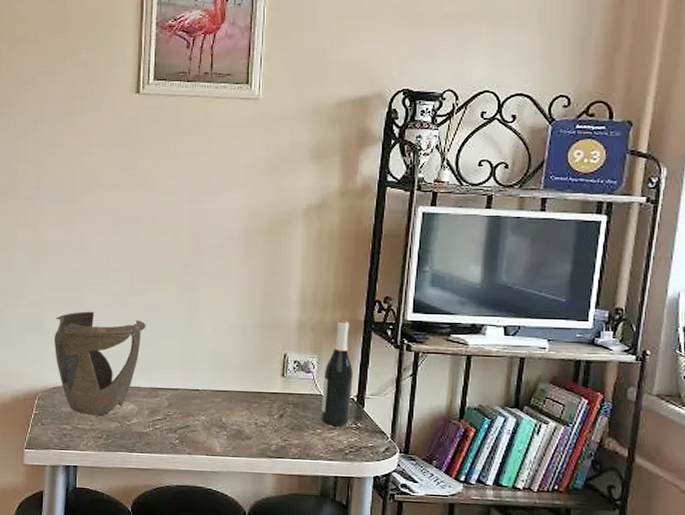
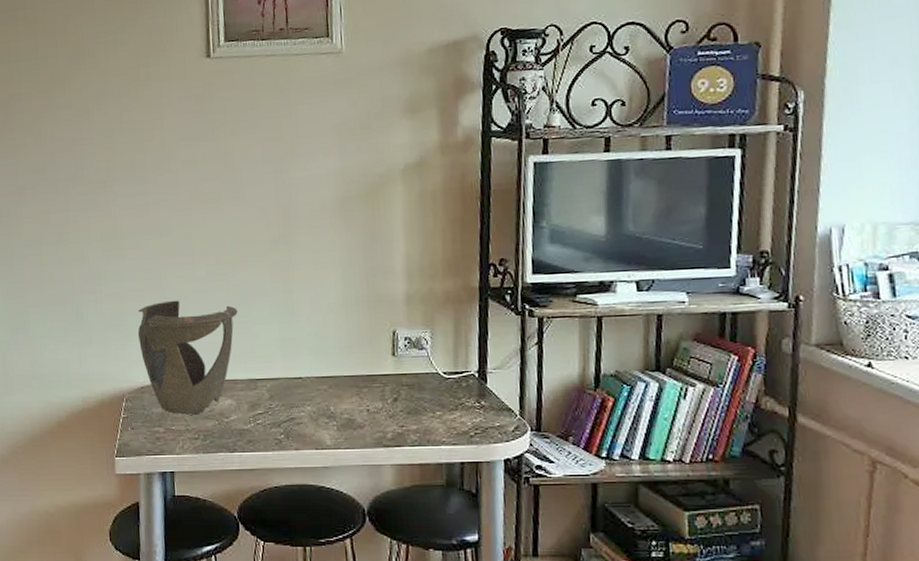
wine bottle: present [321,319,353,426] -> none [438,287,472,406]

